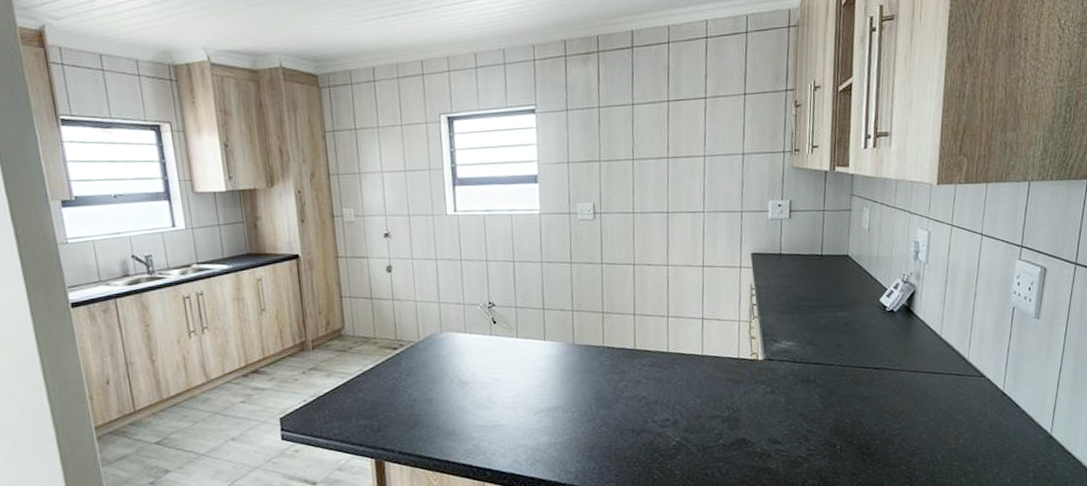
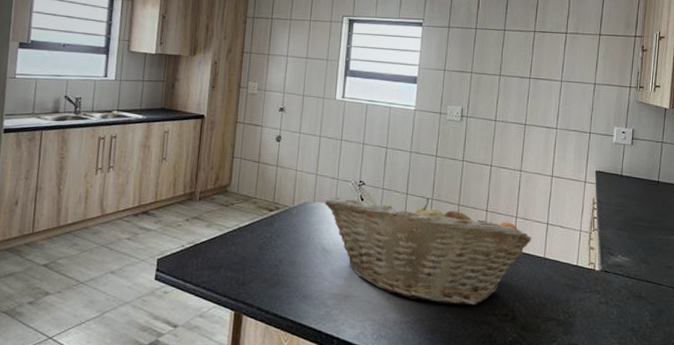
fruit basket: none [454,310,687,420] -> present [325,197,532,306]

